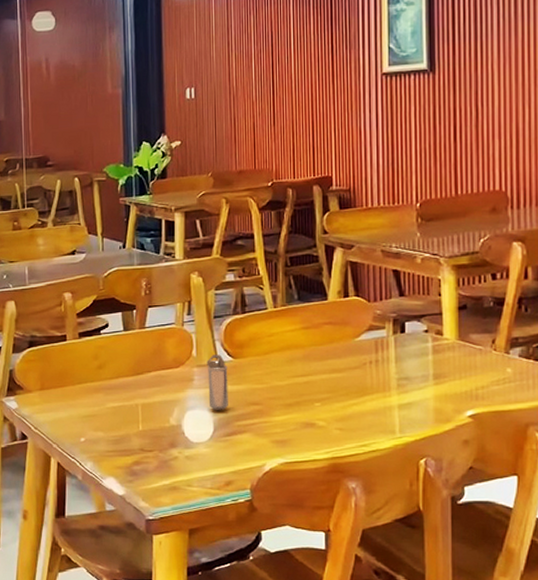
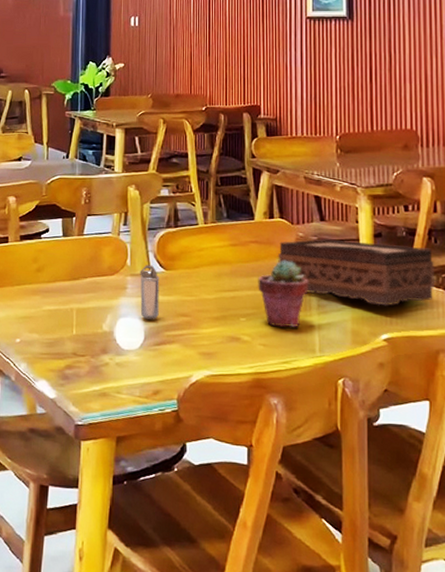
potted succulent: none [333,340,387,410] -> present [258,259,308,328]
tissue box: none [353,315,525,382] -> present [277,239,435,306]

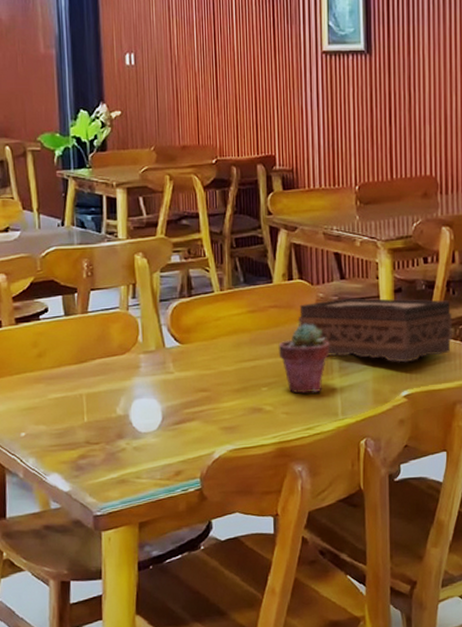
shaker: present [140,265,159,320] -> none [153,340,176,399]

